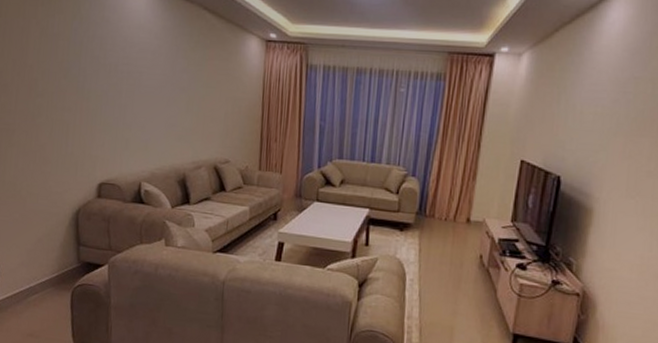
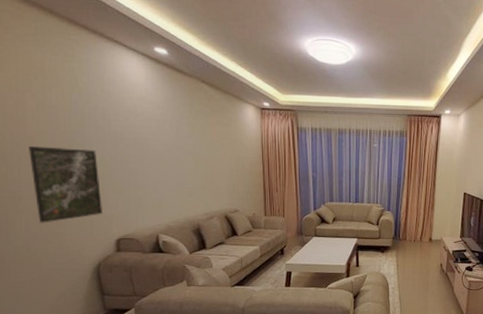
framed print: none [27,75,90,160] -> present [29,145,102,223]

